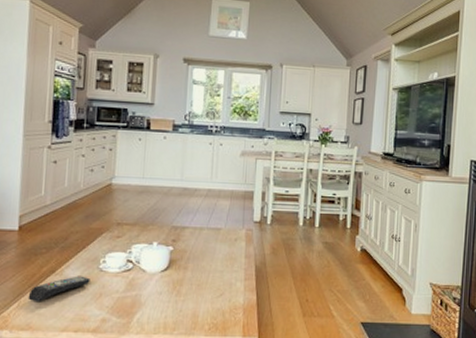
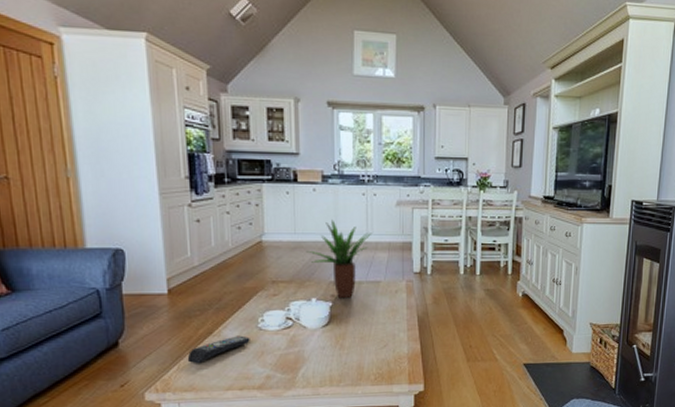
potted plant: none [153,166,216,244] -> present [307,220,372,299]

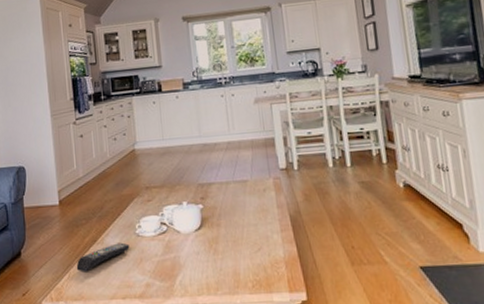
potted plant: present [307,220,372,299] -> none [175,123,234,201]

